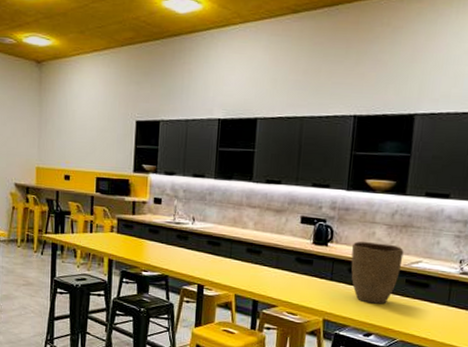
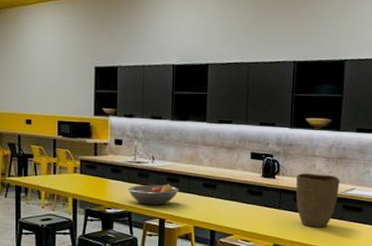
fruit bowl: none [166,247,220,270] -> present [128,184,179,205]

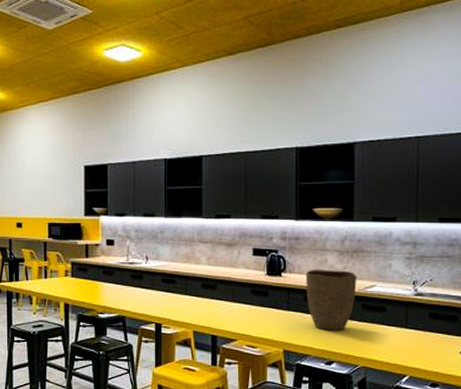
fruit bowl: present [128,184,179,205] -> none [122,285,176,309]

